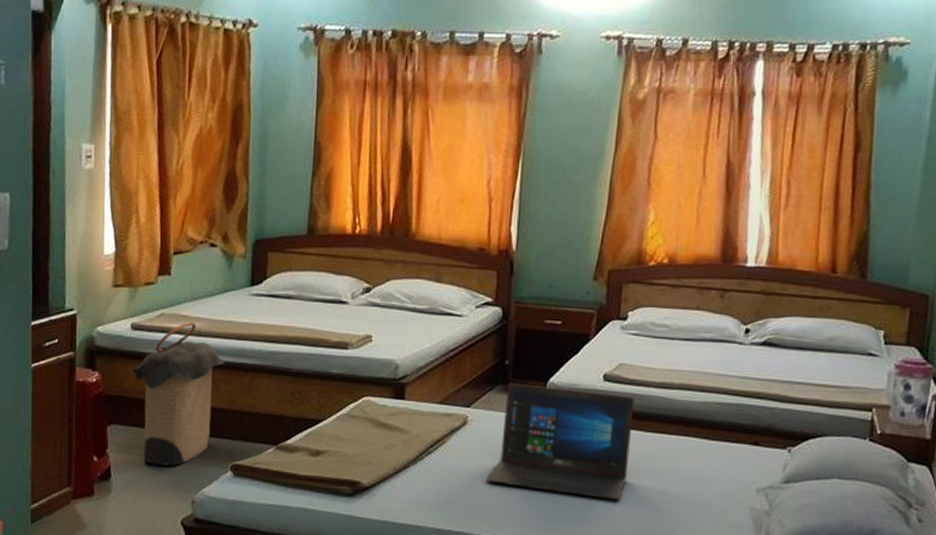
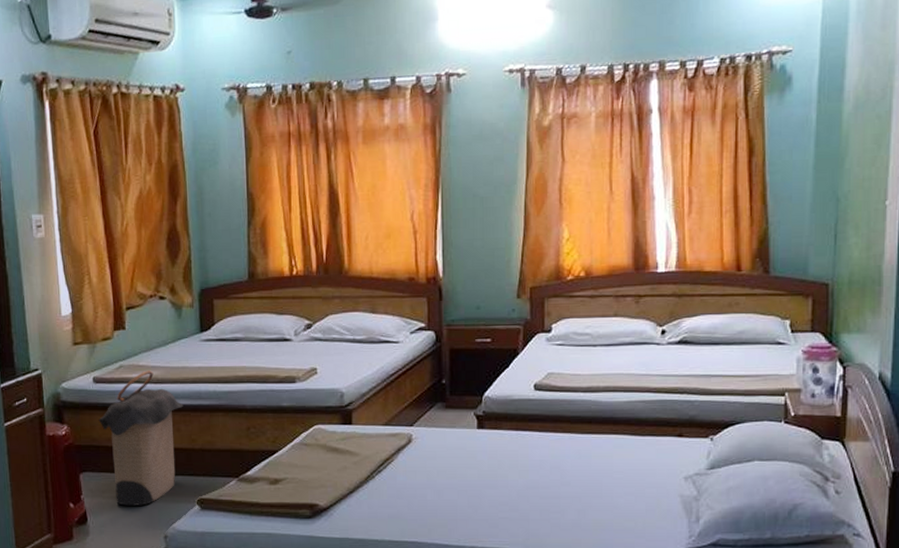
laptop: present [485,383,635,500] -> none [433,400,565,499]

